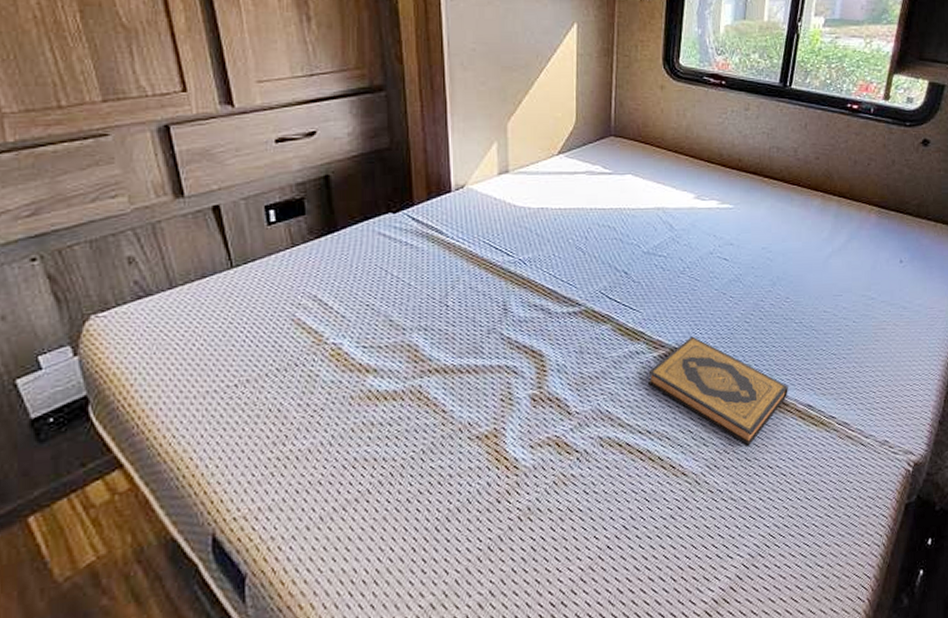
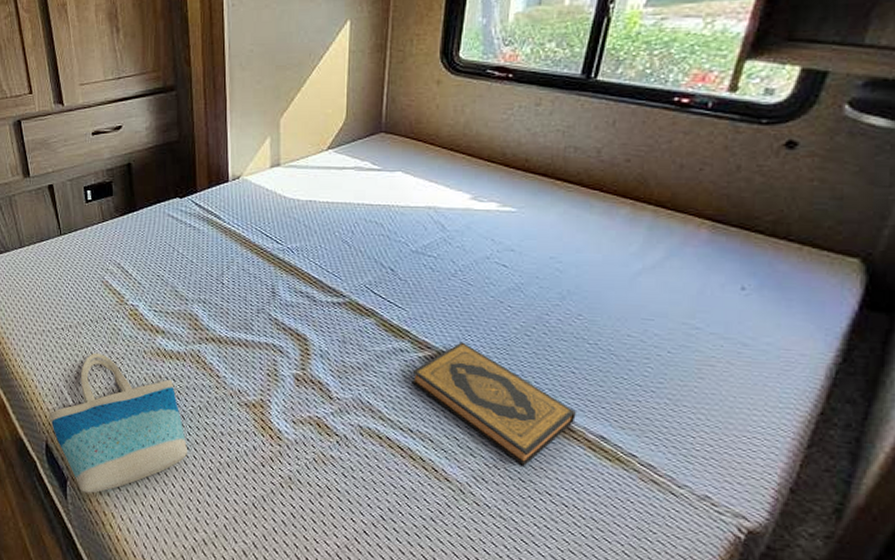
tote bag: none [219,408,410,588] -> present [50,352,188,494]

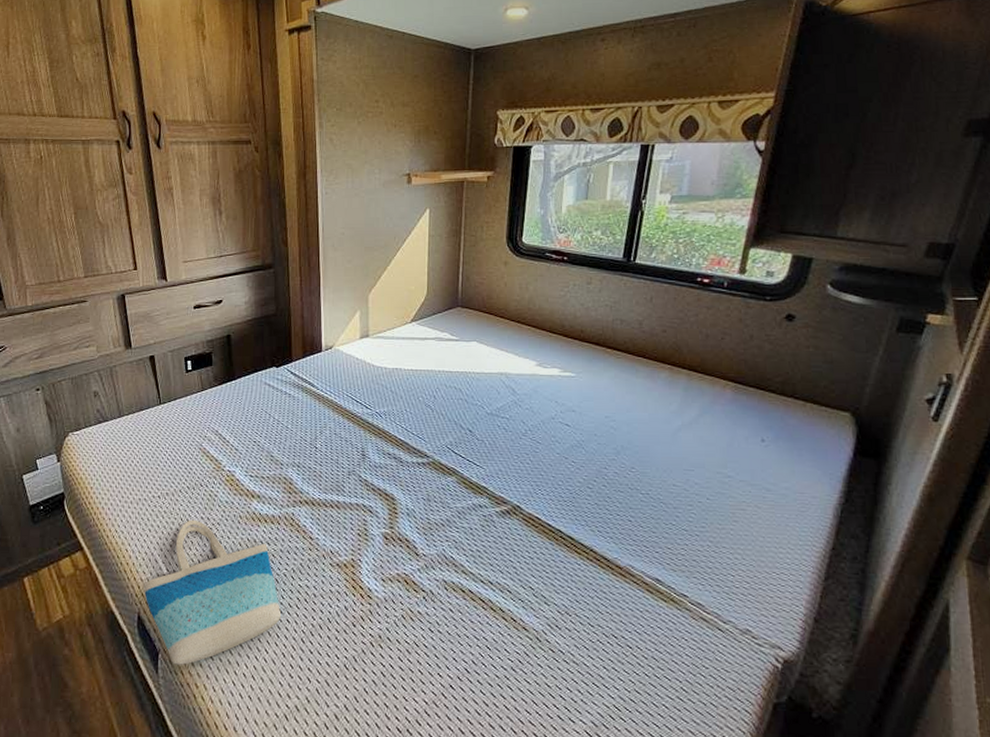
hardback book: present [412,342,576,466] -> none [490,496,634,611]

